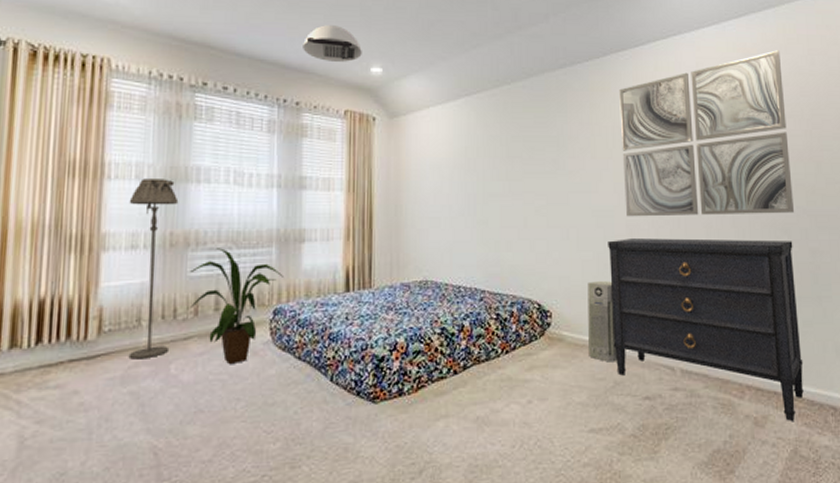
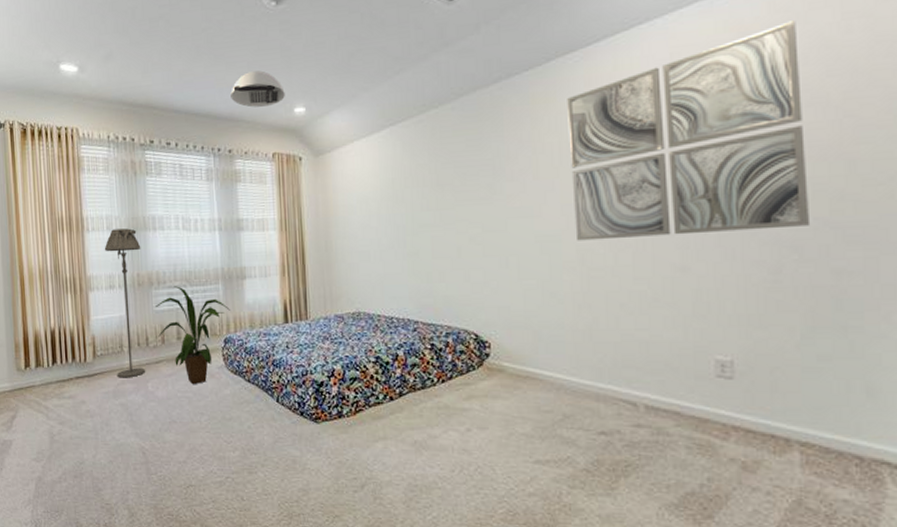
air purifier: present [587,281,618,362] -> none [531,311,567,395]
dresser: present [608,238,804,421] -> none [554,260,816,469]

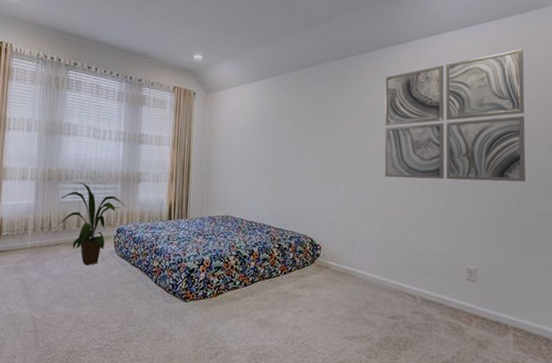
floor lamp: present [104,228,145,378] -> none [18,130,55,257]
ceiling light: present [231,70,285,108] -> none [145,22,188,50]

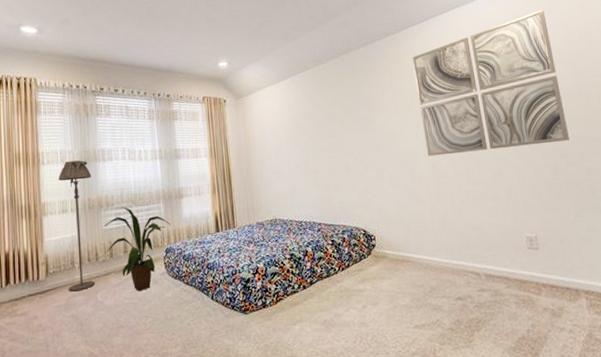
floor lamp: none [18,130,55,257] -> present [58,160,95,292]

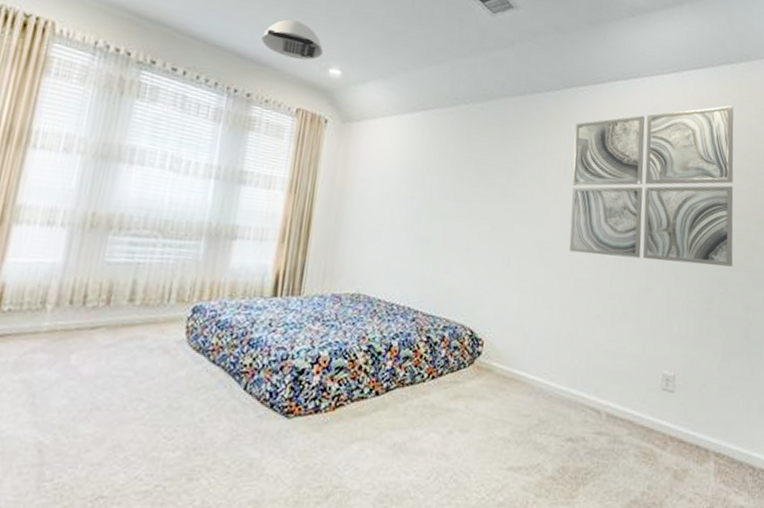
floor lamp: present [58,160,95,292] -> none [26,152,107,346]
house plant: present [105,207,171,292] -> none [102,235,210,362]
ceiling light: none [168,35,211,62] -> present [261,19,323,60]

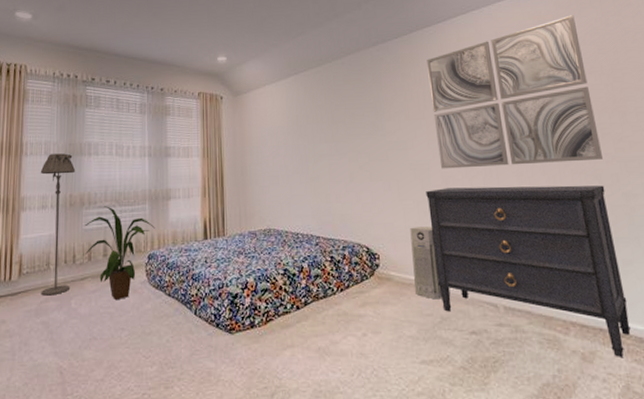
floor lamp: none [26,152,107,346] -> present [40,153,76,296]
house plant: none [102,235,210,362] -> present [85,206,156,301]
ceiling light: present [261,19,323,60] -> none [165,27,210,55]
air purifier: none [516,313,549,399] -> present [410,226,443,300]
dresser: none [542,273,729,477] -> present [426,185,631,357]

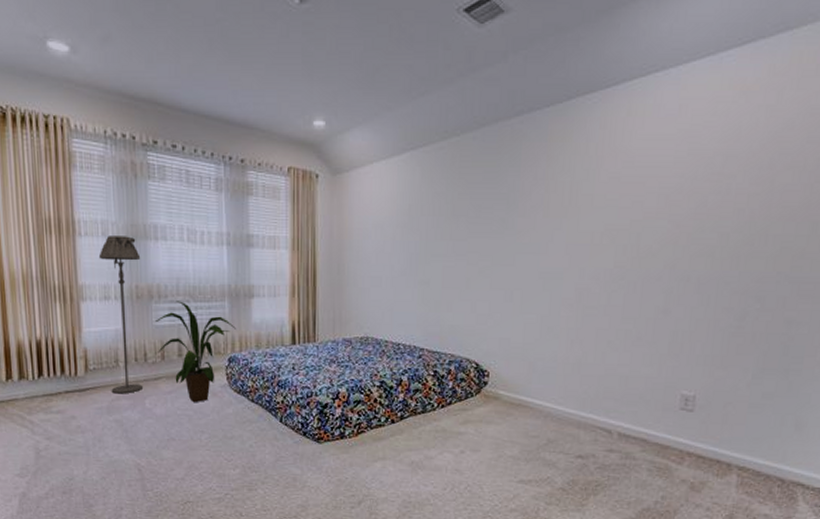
air purifier: present [410,226,443,300] -> none [524,344,555,422]
dresser: present [426,185,631,357] -> none [549,302,766,489]
wall art: present [427,15,604,169] -> none [576,86,790,280]

